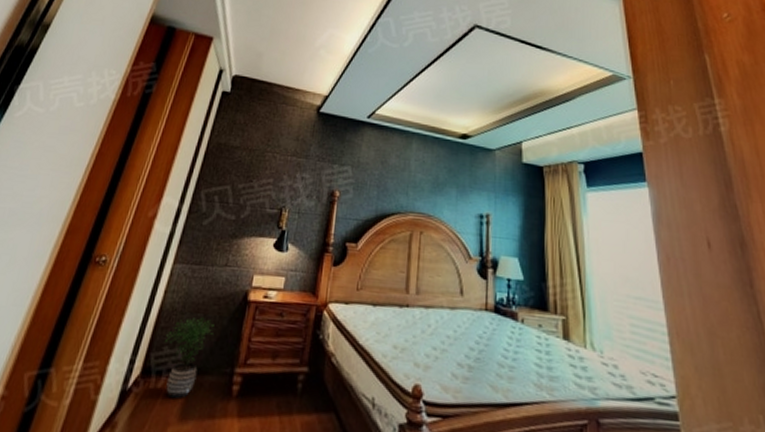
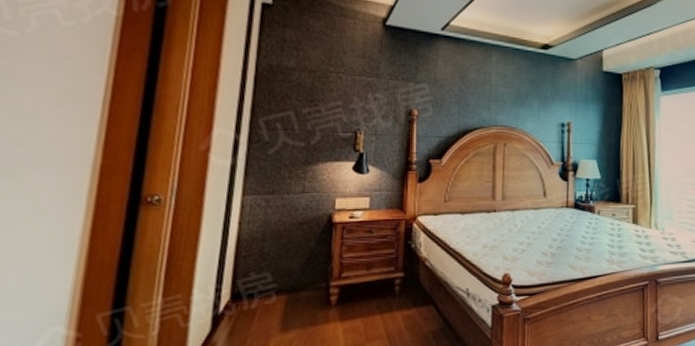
potted plant: present [164,317,214,399] -> none [249,242,301,316]

